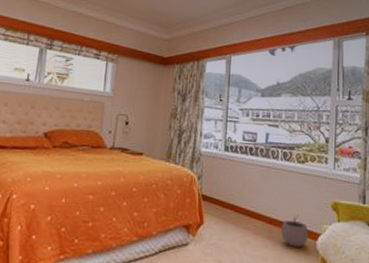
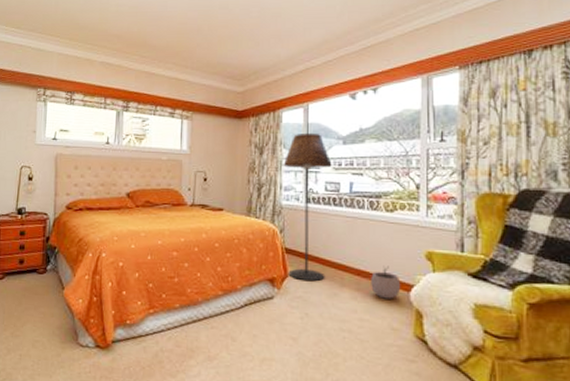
floor lamp: none [204,83,251,229] -> present [283,132,332,282]

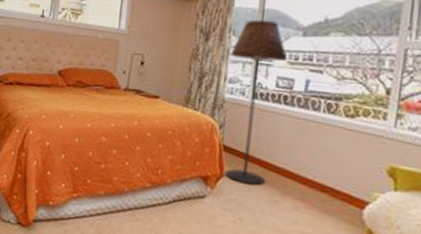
plant pot: present [371,265,401,299] -> none [317,176,354,215]

